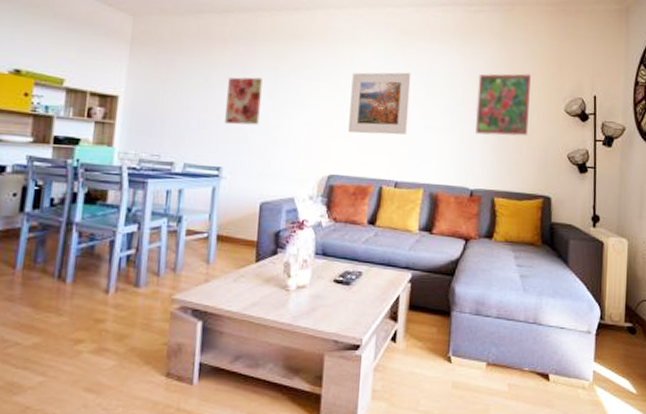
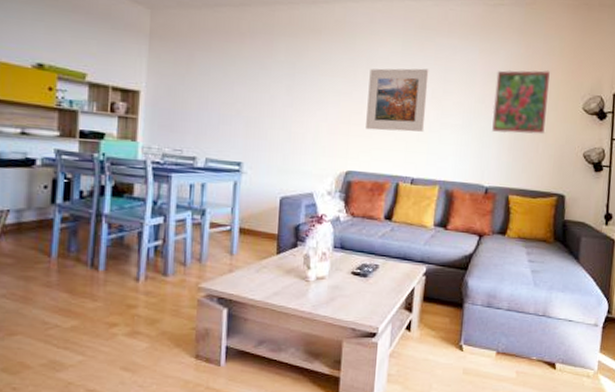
wall art: present [225,77,262,125] -> none [244,72,280,121]

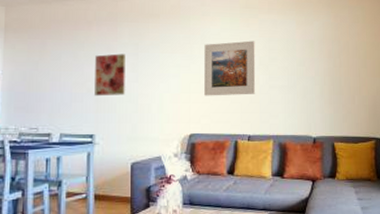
wall art: none [244,72,280,121] -> present [95,53,125,97]
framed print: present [492,69,551,135] -> none [312,34,358,90]

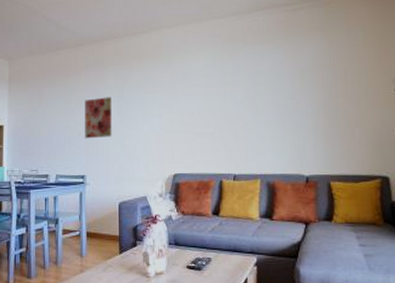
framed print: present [204,40,256,96] -> none [187,75,241,135]

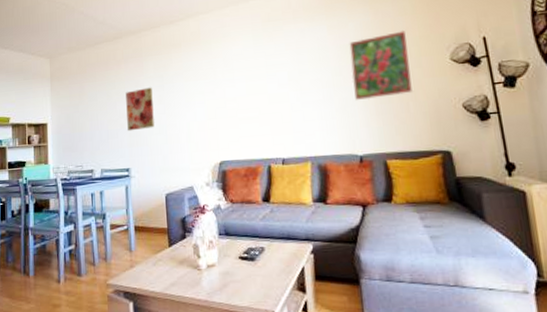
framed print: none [304,59,359,124] -> present [349,29,412,100]

